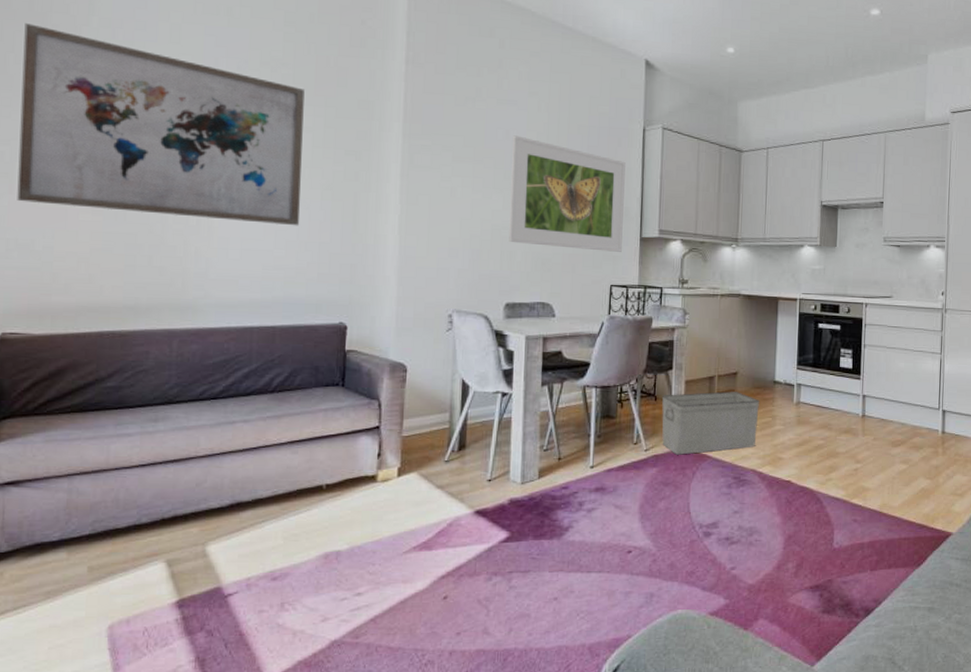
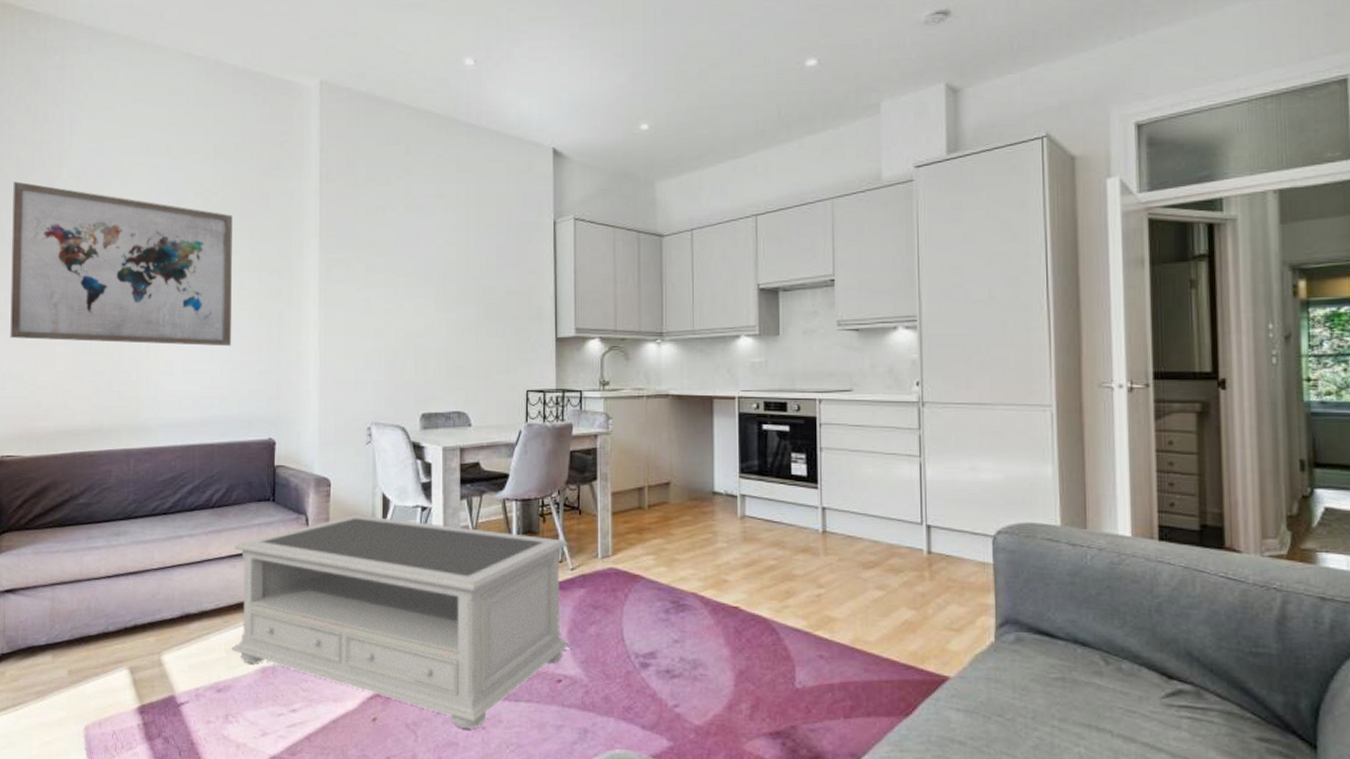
coffee table: none [290,400,643,601] -> present [232,515,569,730]
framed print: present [509,135,626,252] -> none [422,241,537,355]
storage bin: present [661,391,759,455] -> none [586,504,697,575]

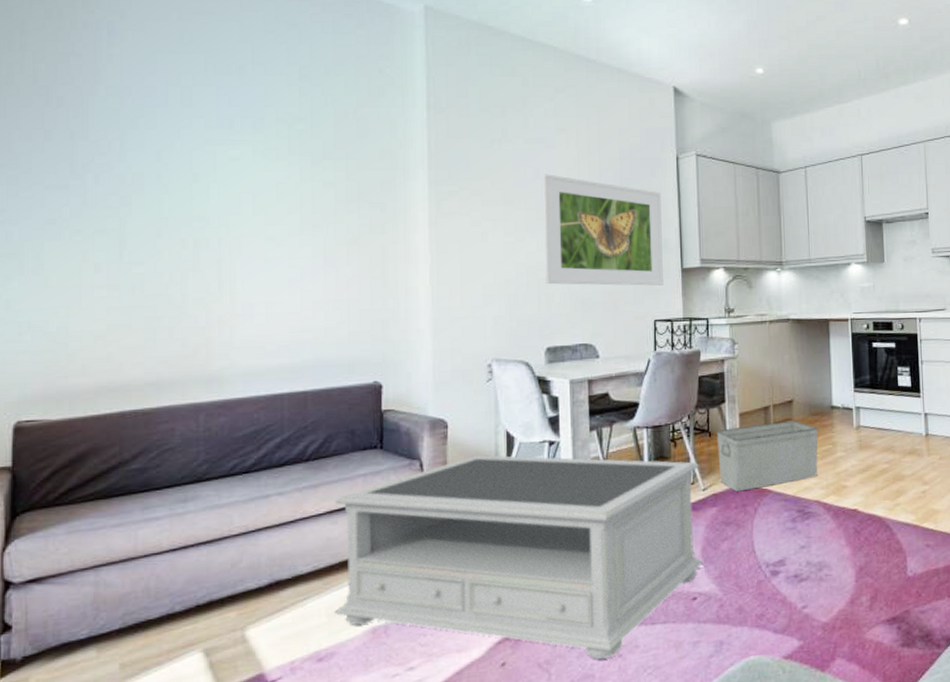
wall art: present [10,181,232,347] -> none [28,98,325,285]
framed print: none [422,241,537,355] -> present [543,174,663,286]
storage bin: none [586,504,697,575] -> present [716,420,818,492]

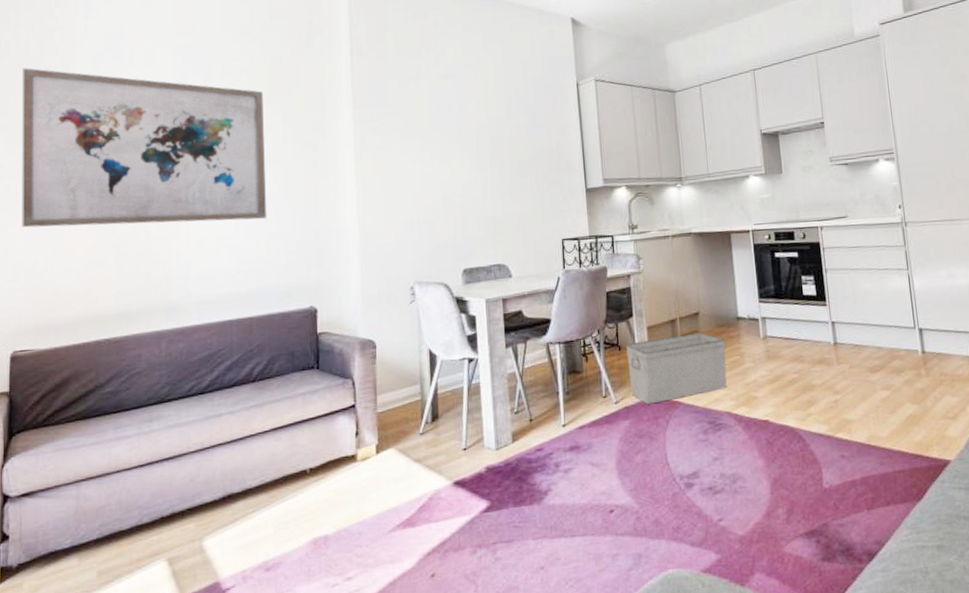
wall art: none [28,98,325,285] -> present [22,68,266,228]
coffee table: present [335,455,703,660] -> none [278,373,618,572]
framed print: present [543,174,663,286] -> none [455,106,569,210]

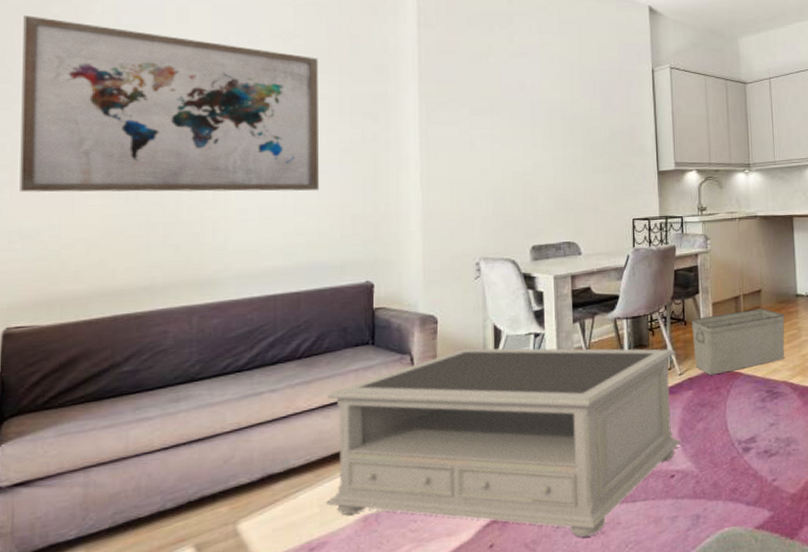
coffee table: none [278,373,618,572] -> present [327,348,680,538]

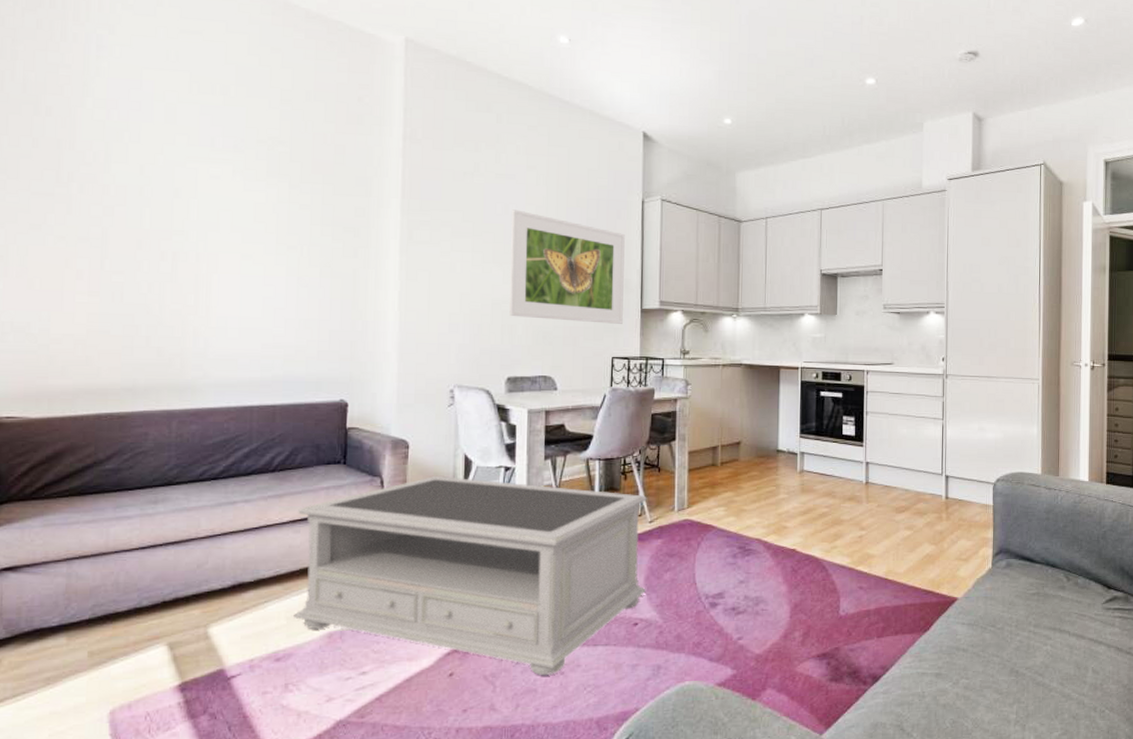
wall art: present [19,15,319,193] -> none [12,105,302,304]
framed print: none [528,86,641,188] -> present [509,209,625,324]
storage bin: present [691,308,785,376] -> none [665,461,763,526]

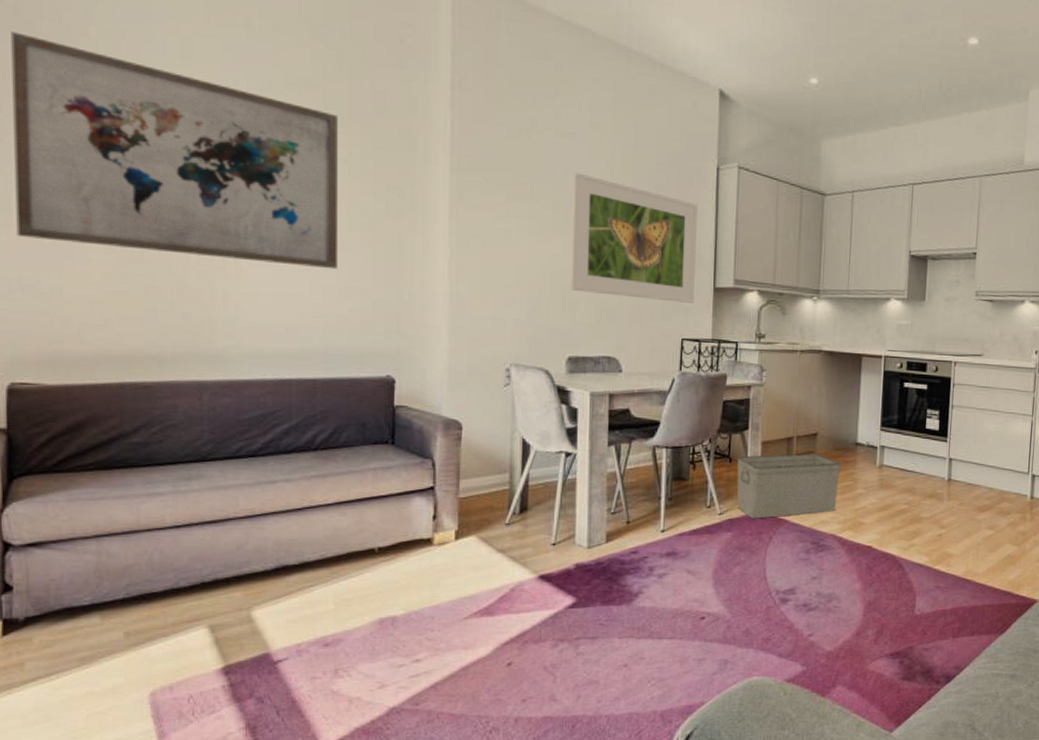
wall art: none [12,105,302,304] -> present [11,31,338,270]
coffee table: present [294,476,647,676] -> none [342,460,717,668]
storage bin: none [665,461,763,526] -> present [736,453,840,519]

